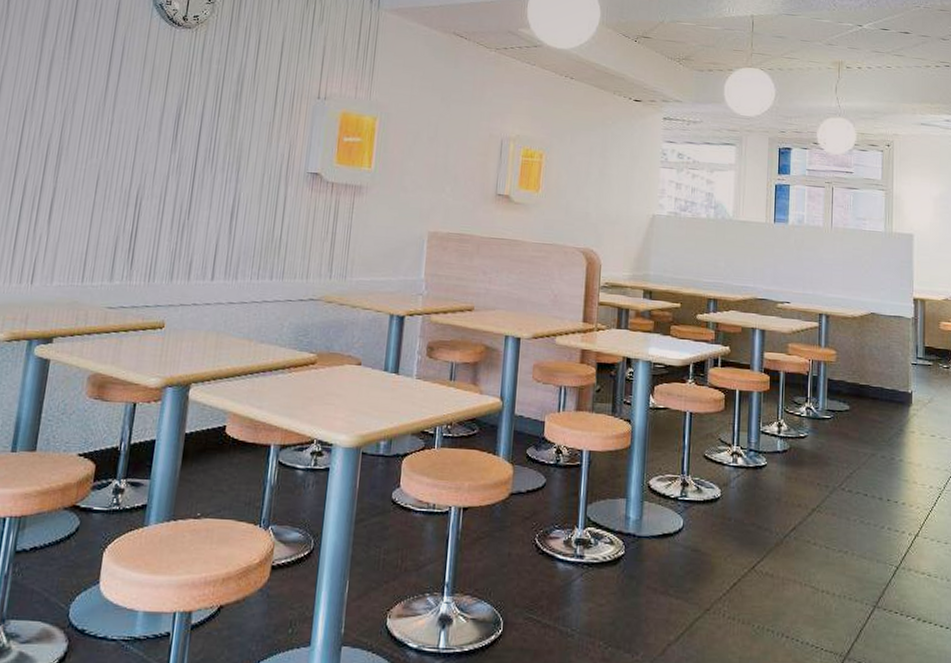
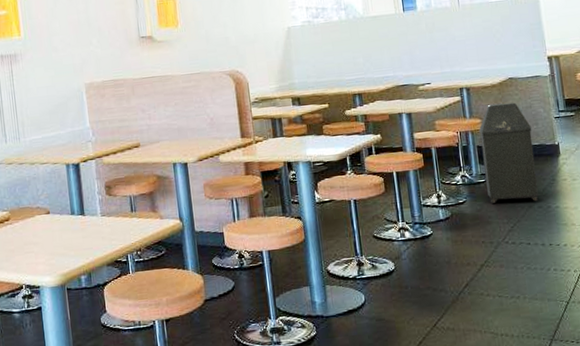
trash can: none [831,337,887,449] -> present [479,102,539,203]

